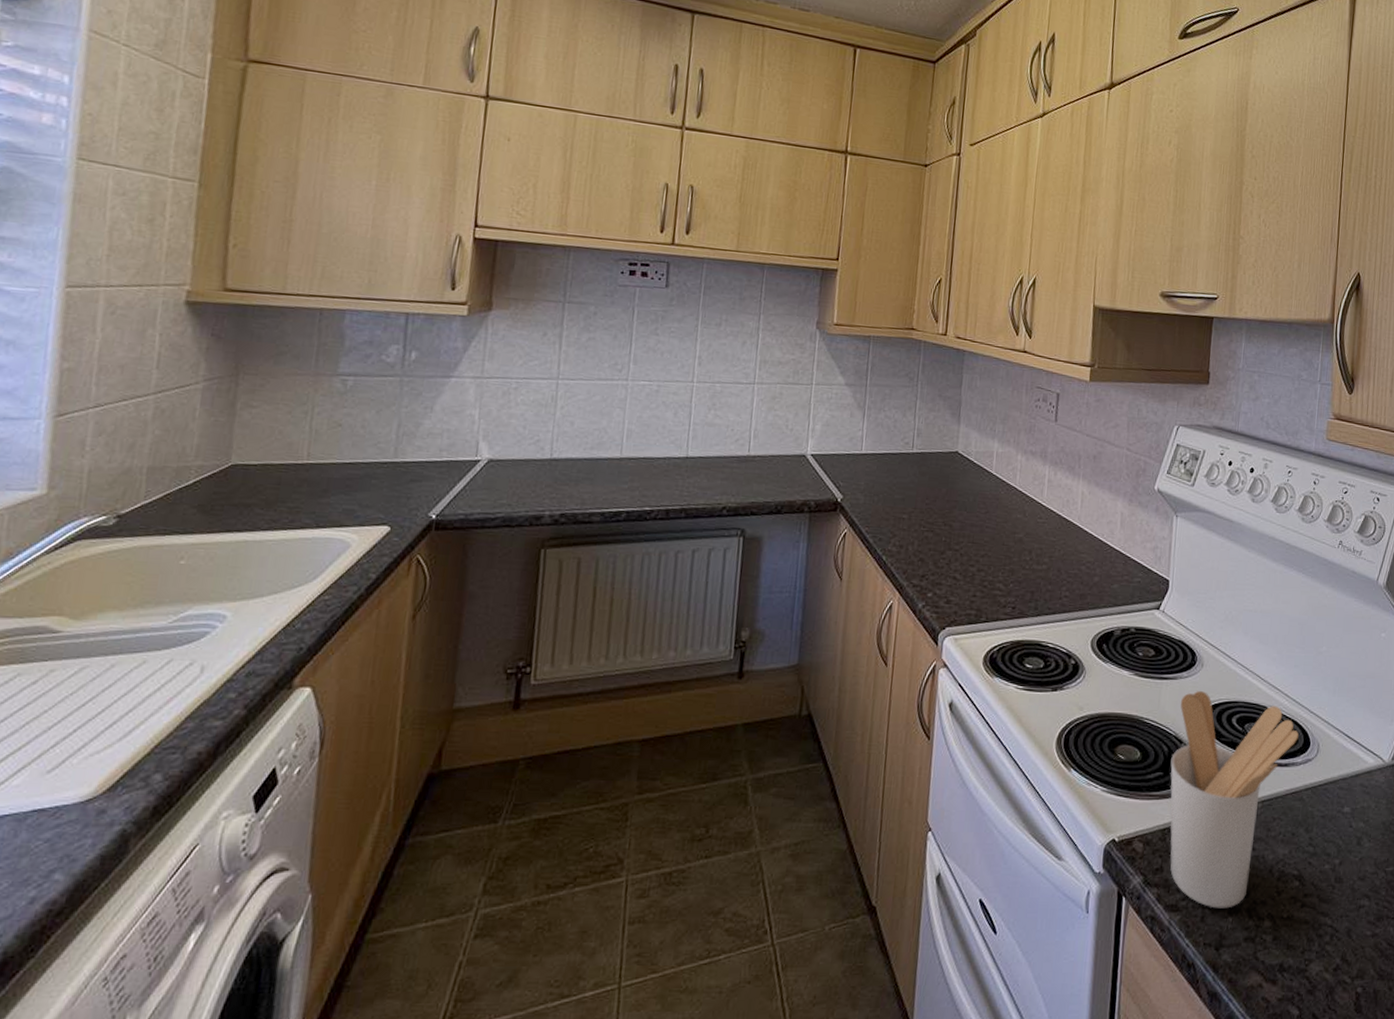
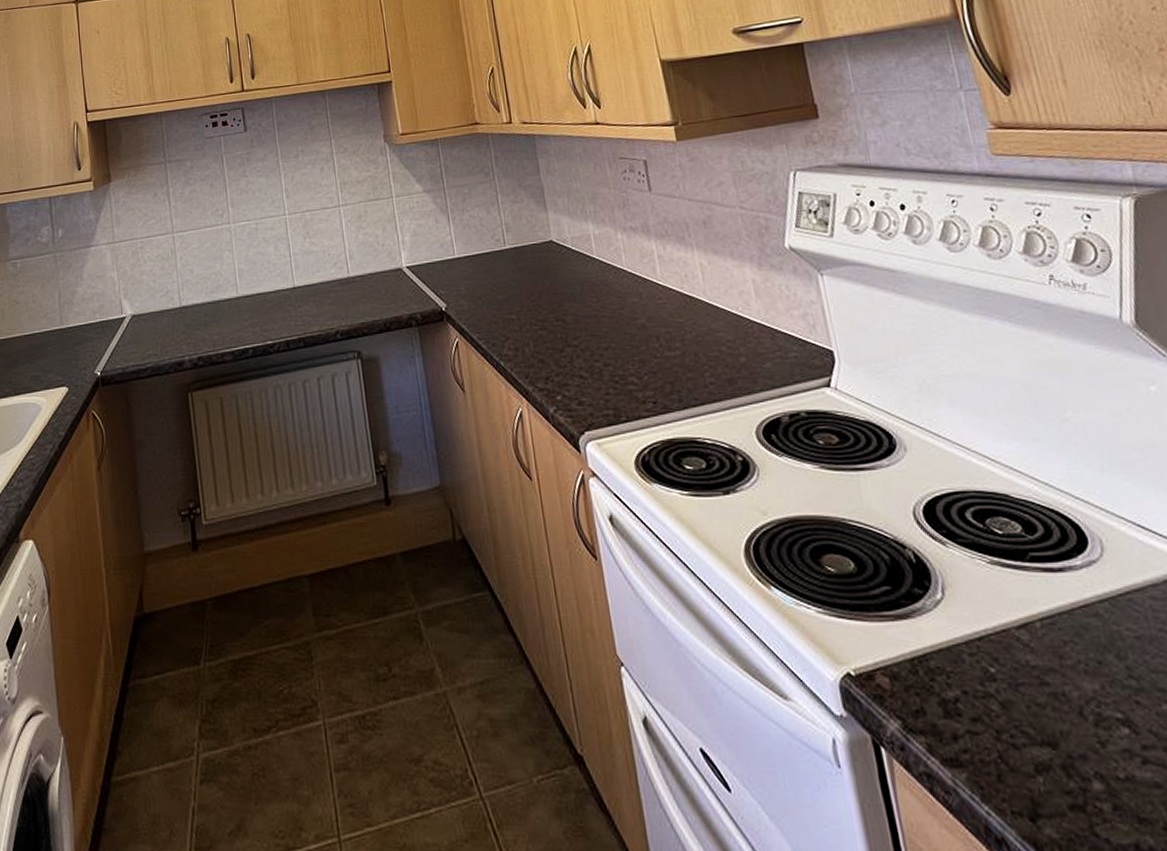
utensil holder: present [1170,690,1299,909] -> none [888,480,1068,764]

